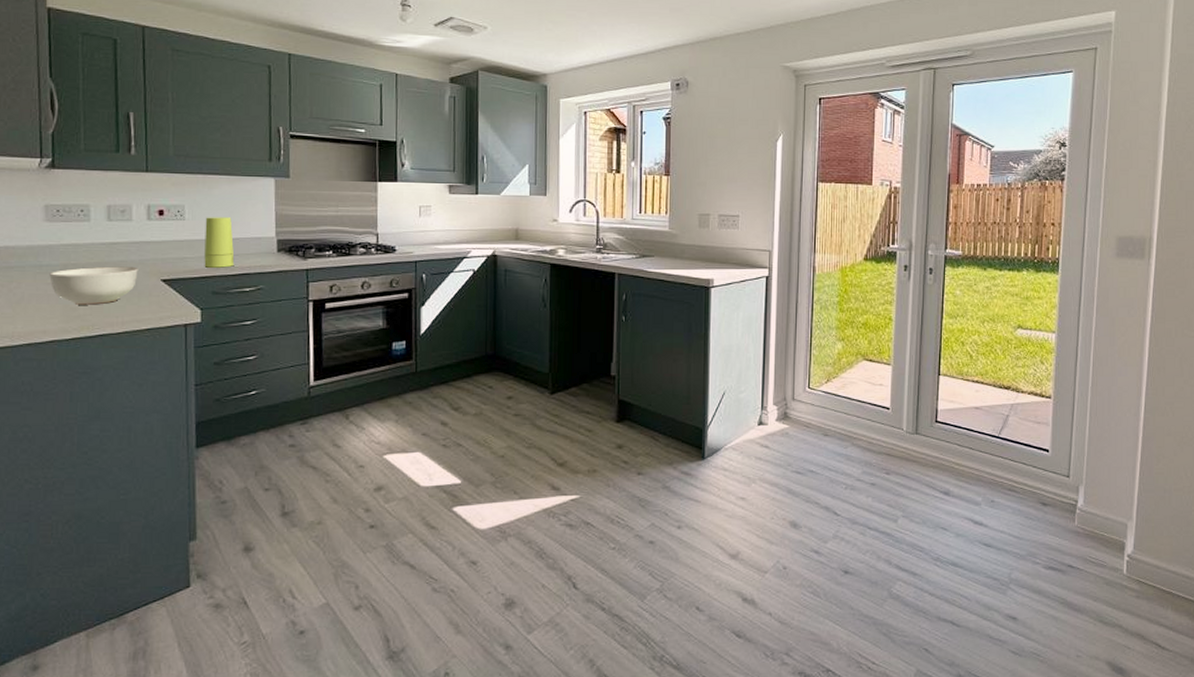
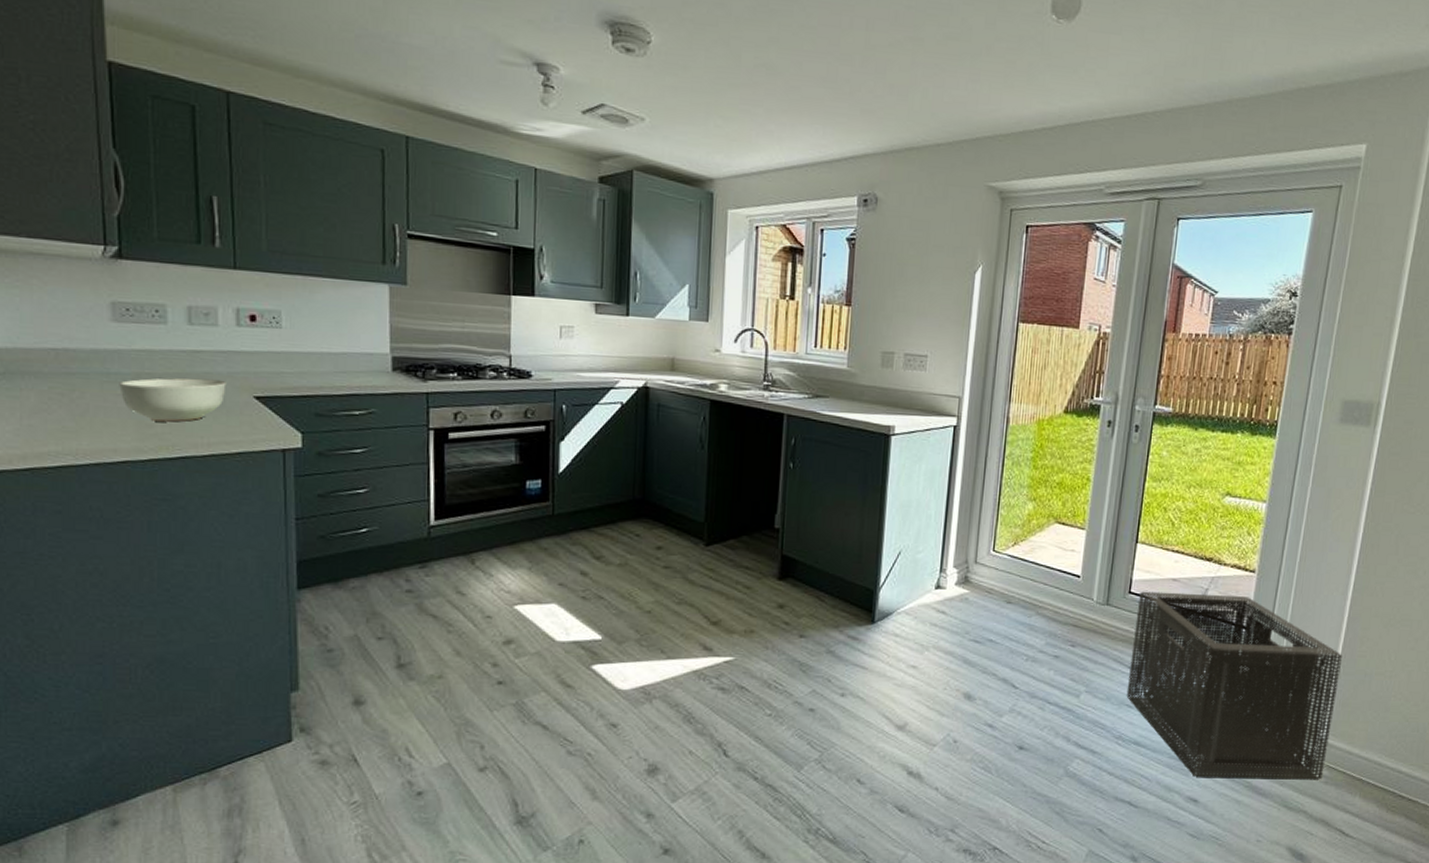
canister: present [204,217,235,268] -> none [305,326,342,386]
storage basket: none [941,420,1142,595] -> present [1126,591,1343,780]

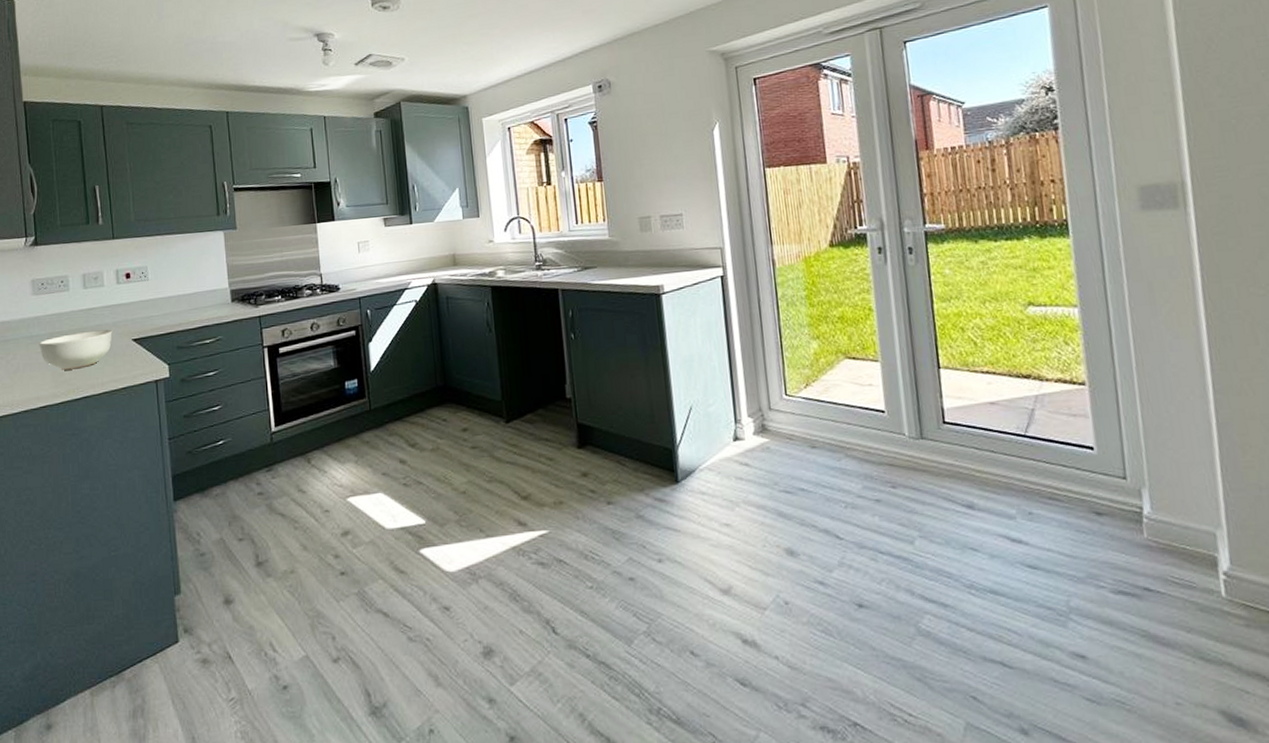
storage basket: present [1126,591,1343,780] -> none [955,413,1241,628]

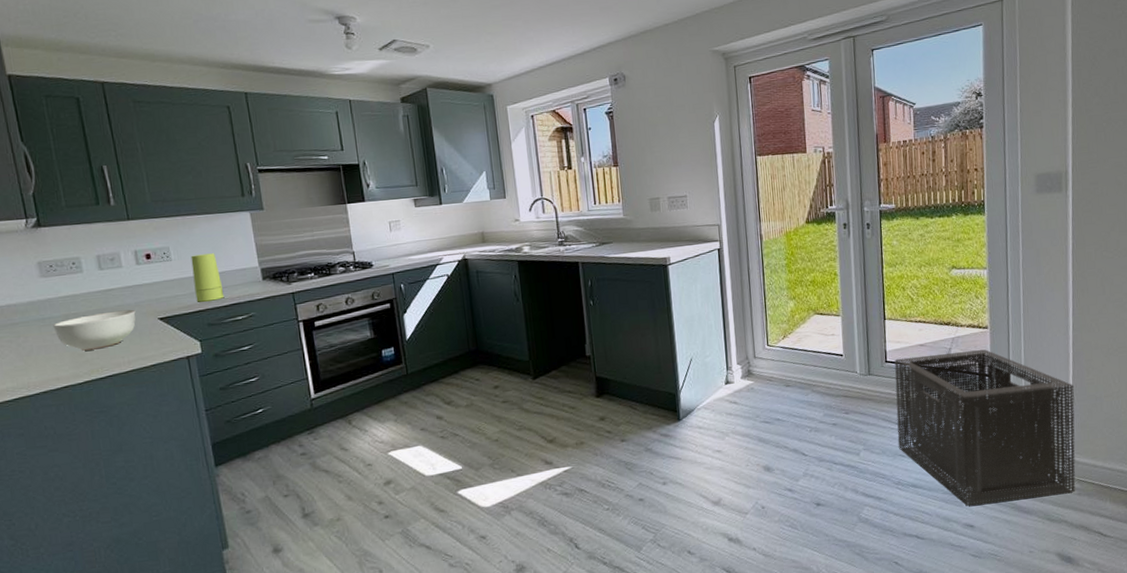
canister: none [166,273,195,324] -> present [191,253,225,302]
storage basket: none [955,413,1241,628] -> present [894,349,1076,506]

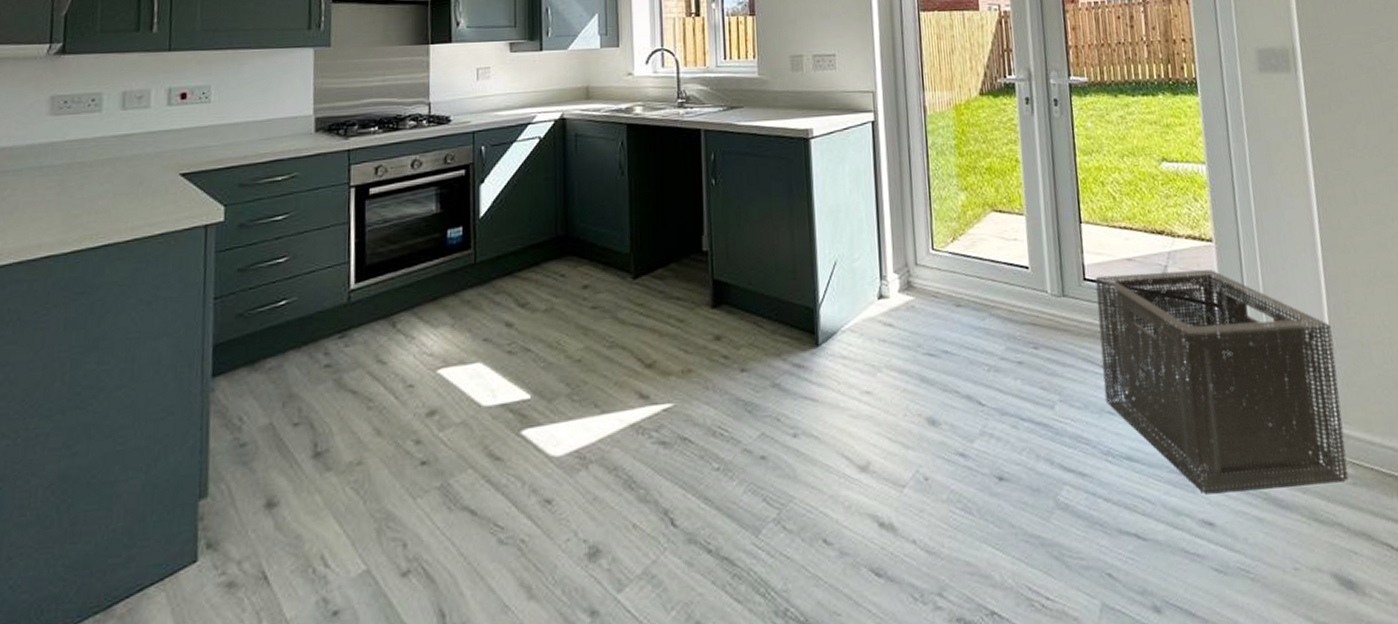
bowl: present [53,309,136,351] -> none [50,160,154,211]
canister: present [191,253,225,302] -> none [230,96,266,156]

